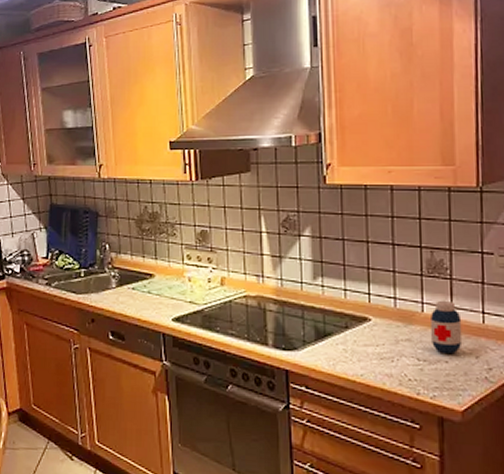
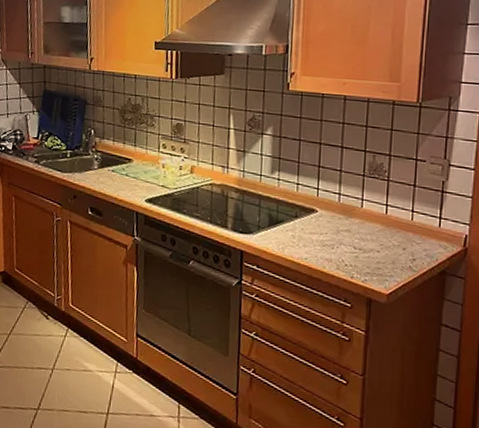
medicine bottle: present [431,300,463,354] -> none [367,198,394,245]

